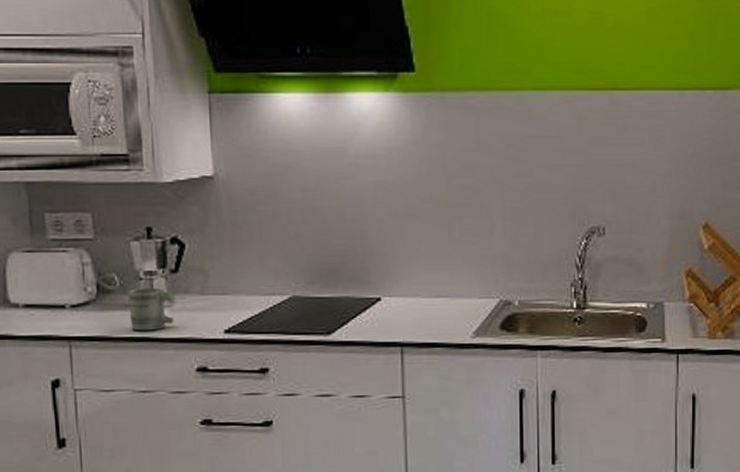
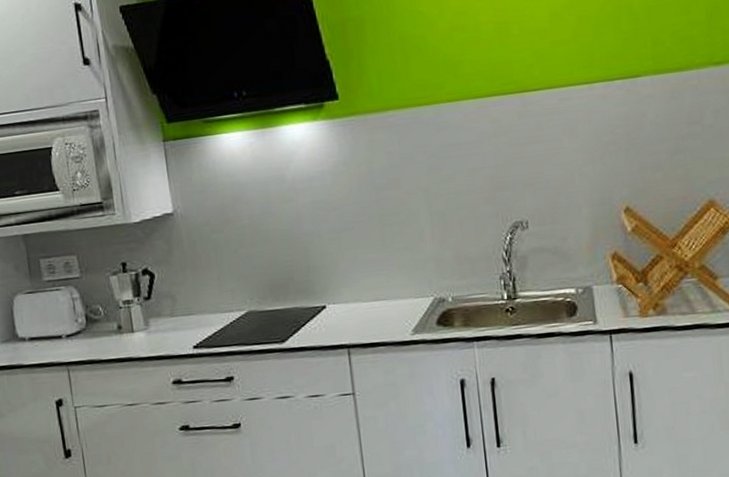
mug: present [128,286,174,331] -> none [111,312,151,353]

